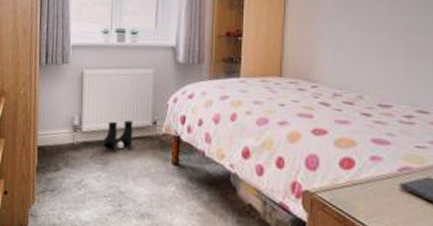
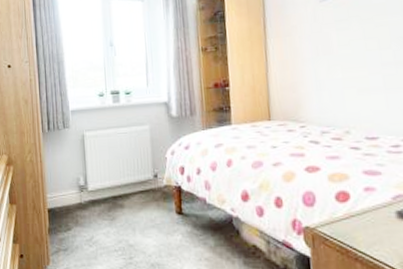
boots: present [103,120,133,150] -> none [109,176,137,204]

